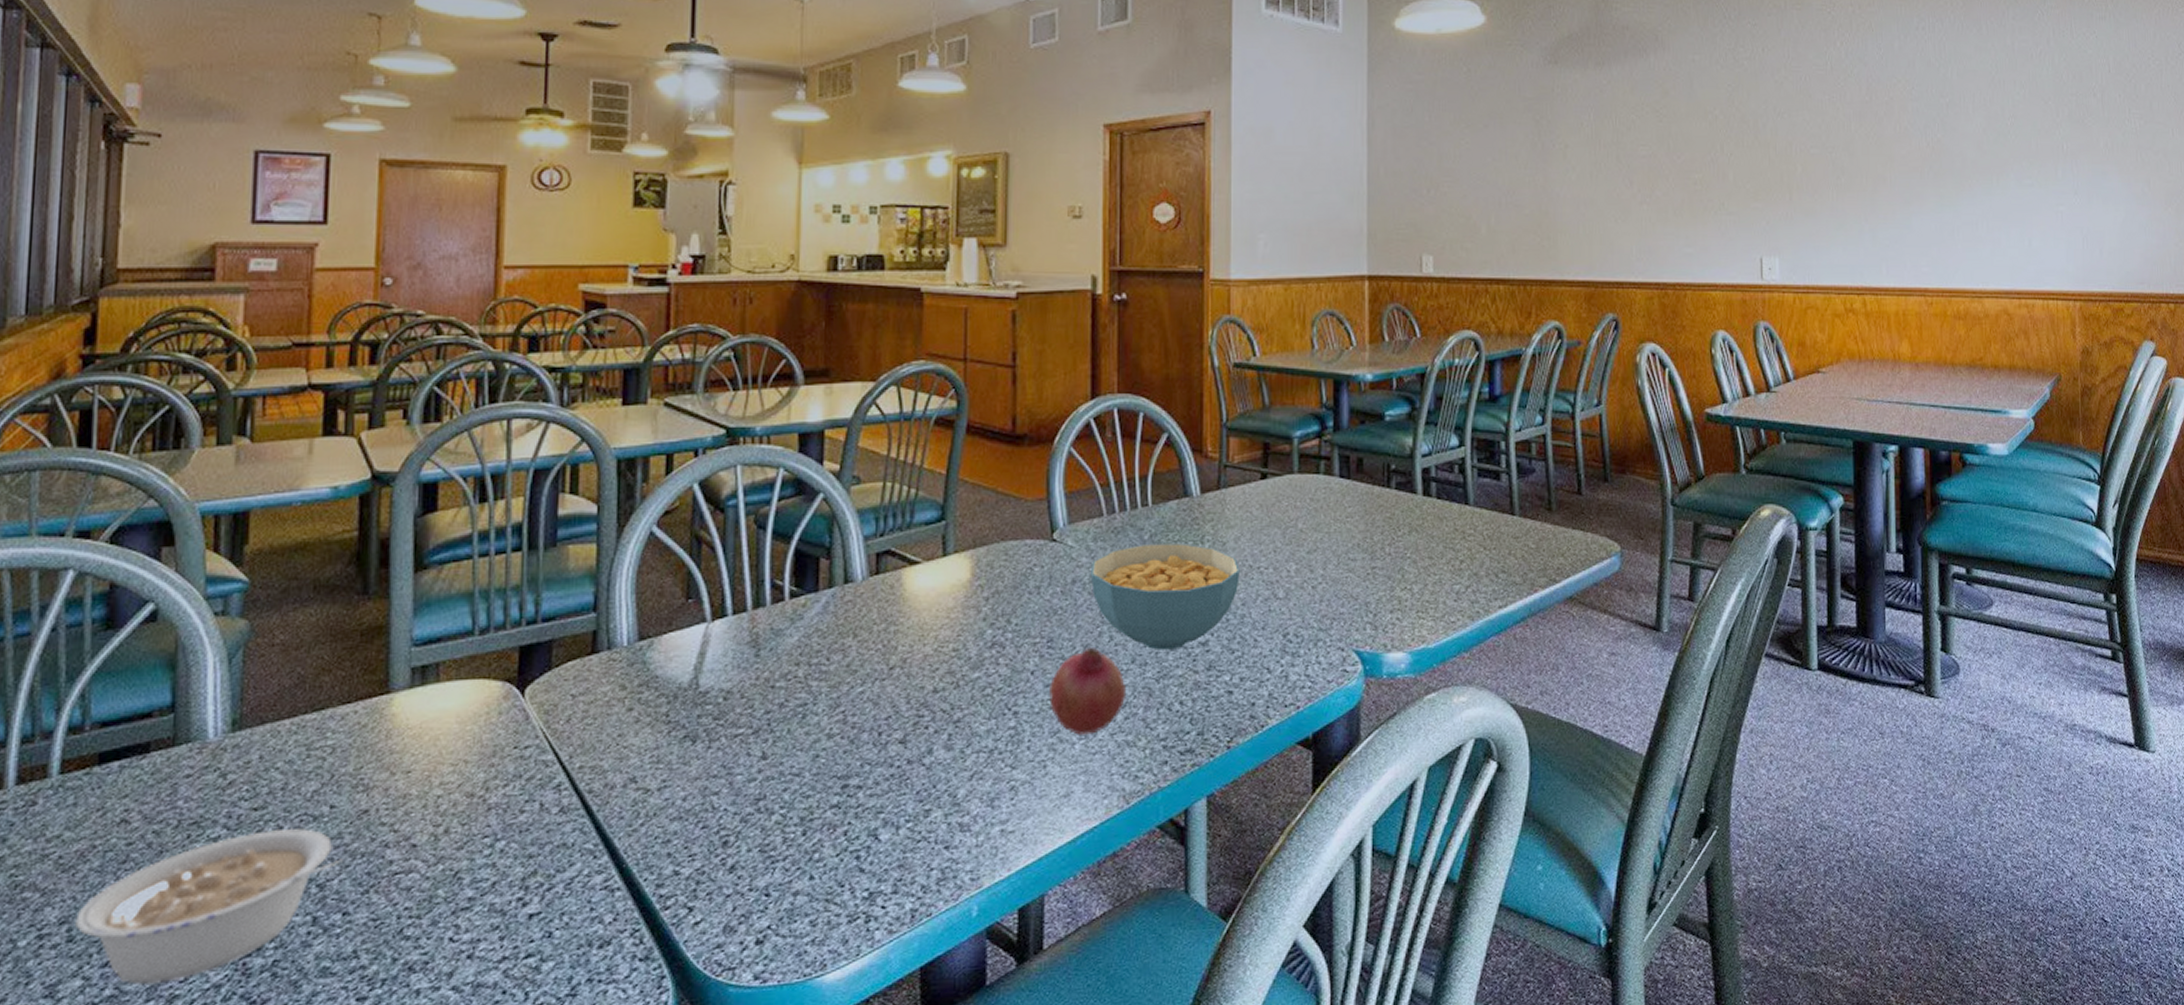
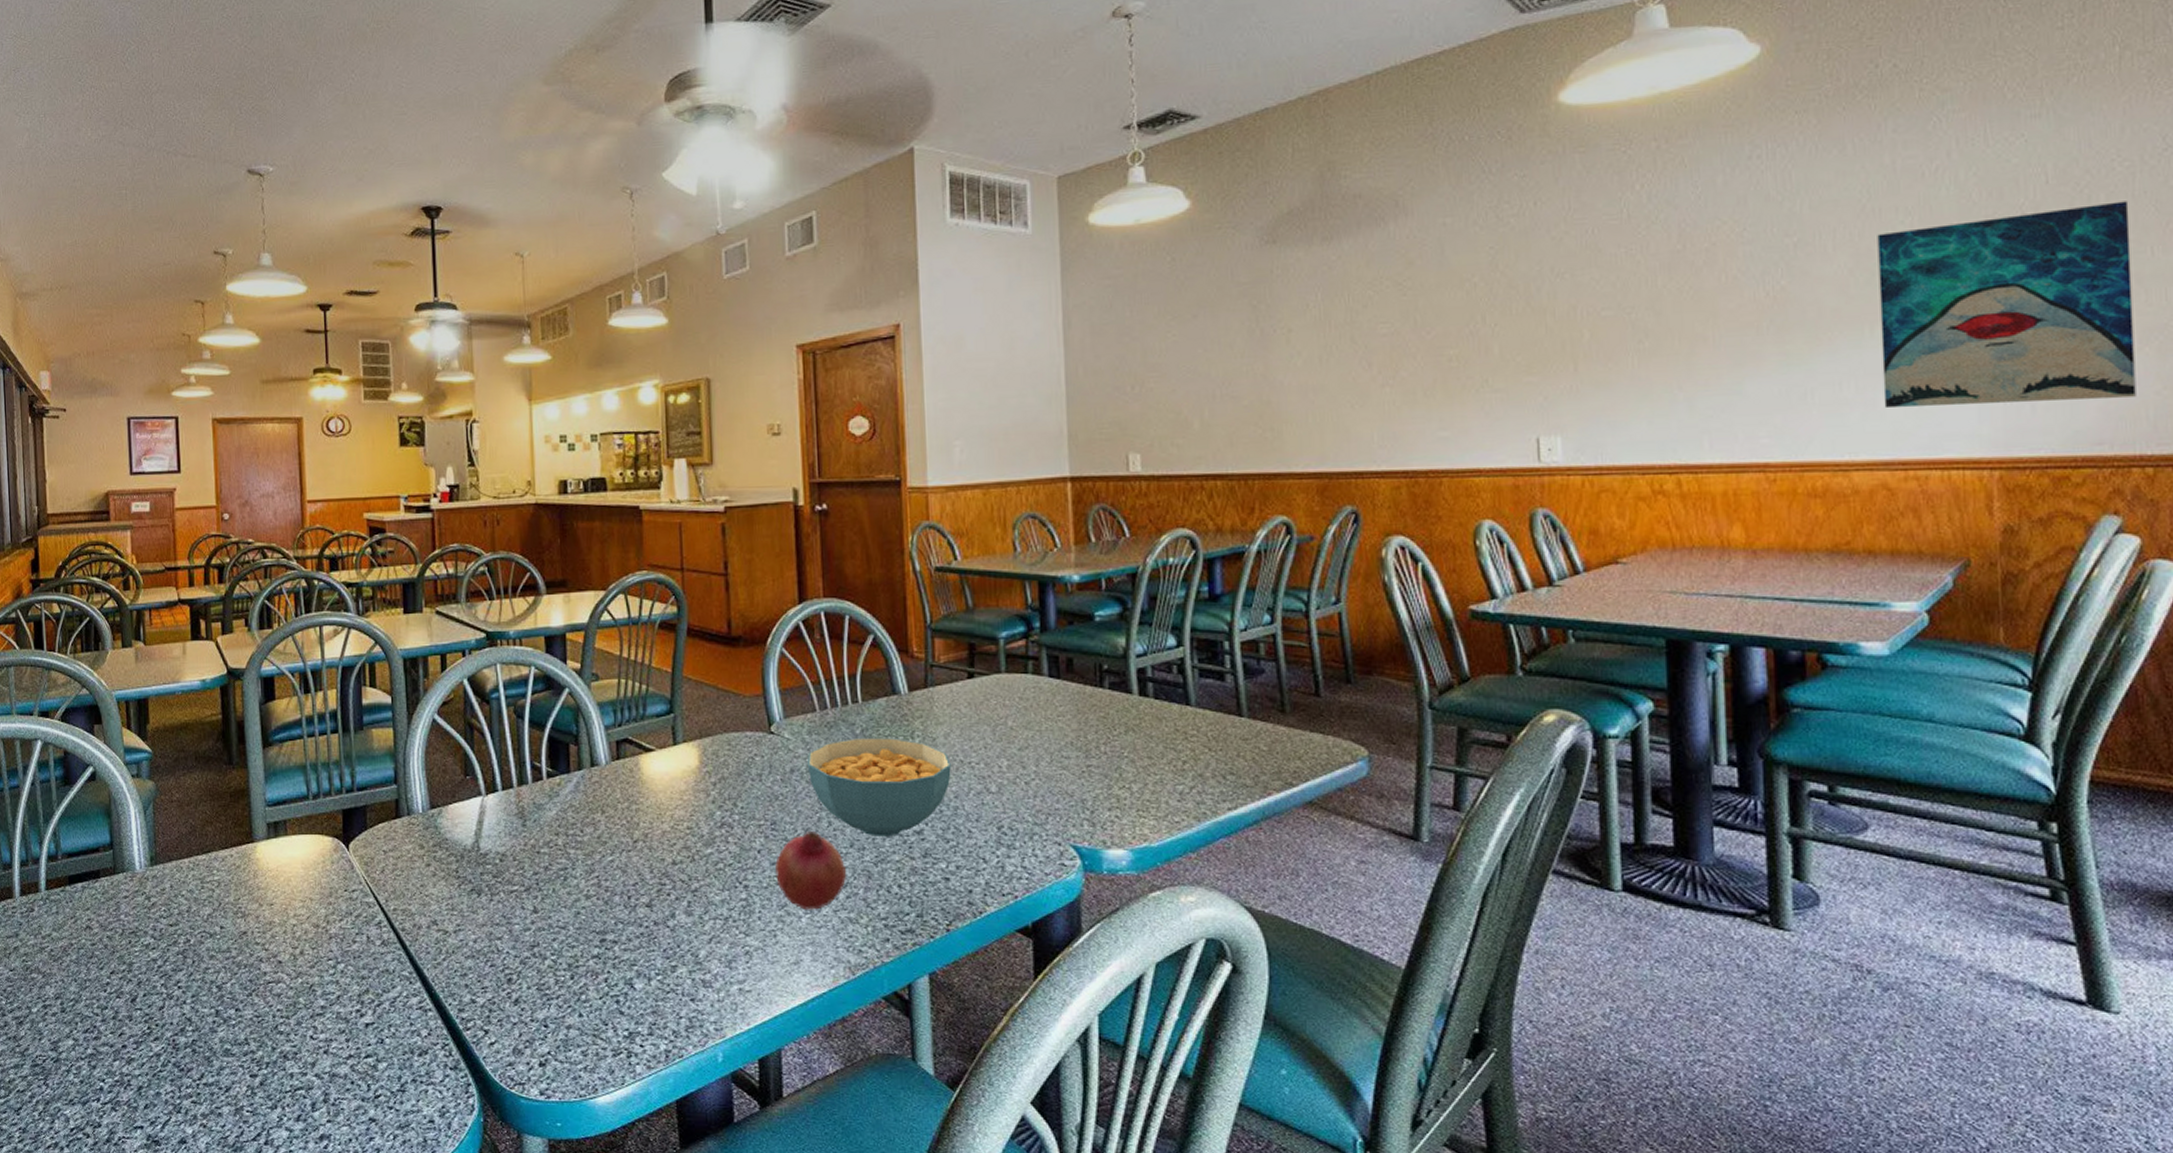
legume: present [75,827,343,984] -> none [65,941,232,1048]
wall art: none [2002,91,2164,247] -> present [1877,201,2136,409]

